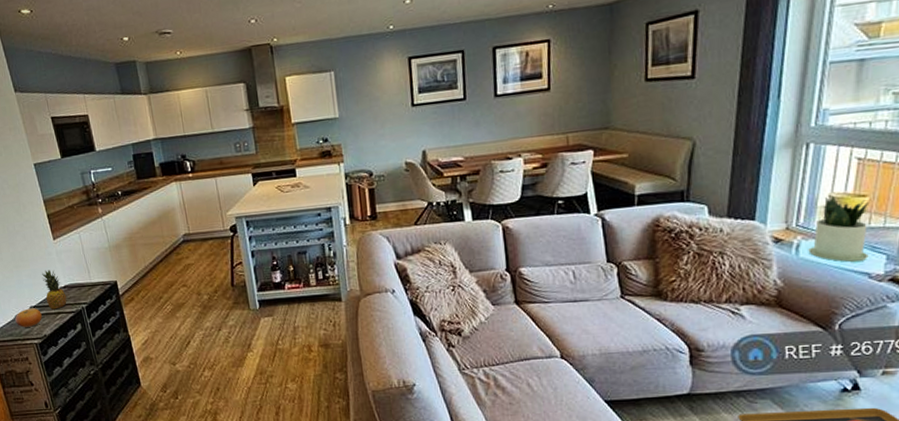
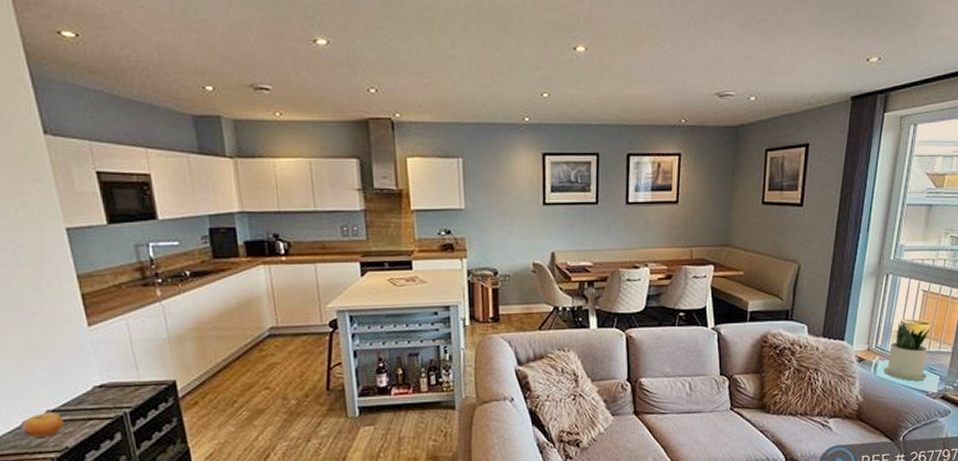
fruit: present [42,270,67,310] -> none [68,364,103,415]

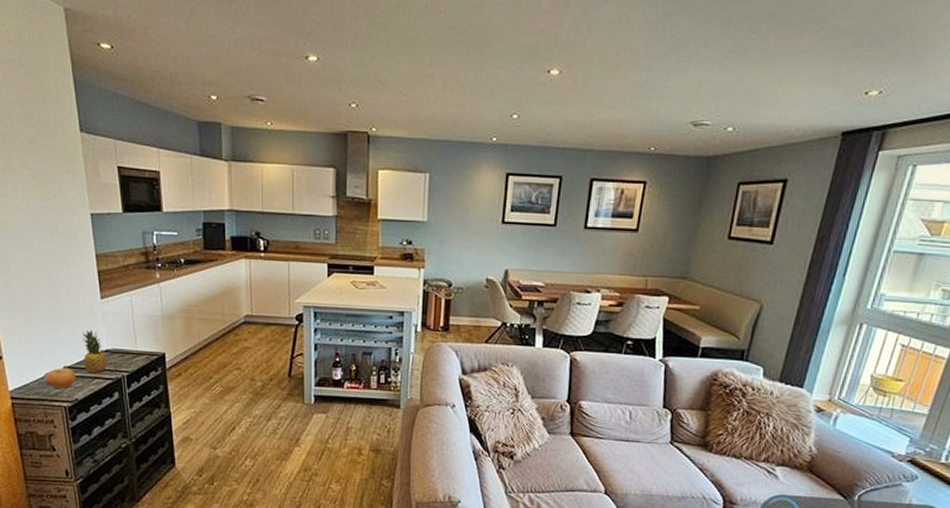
fruit: none [68,364,103,415] -> present [83,330,107,374]
planter: present [883,322,930,381] -> none [844,376,905,440]

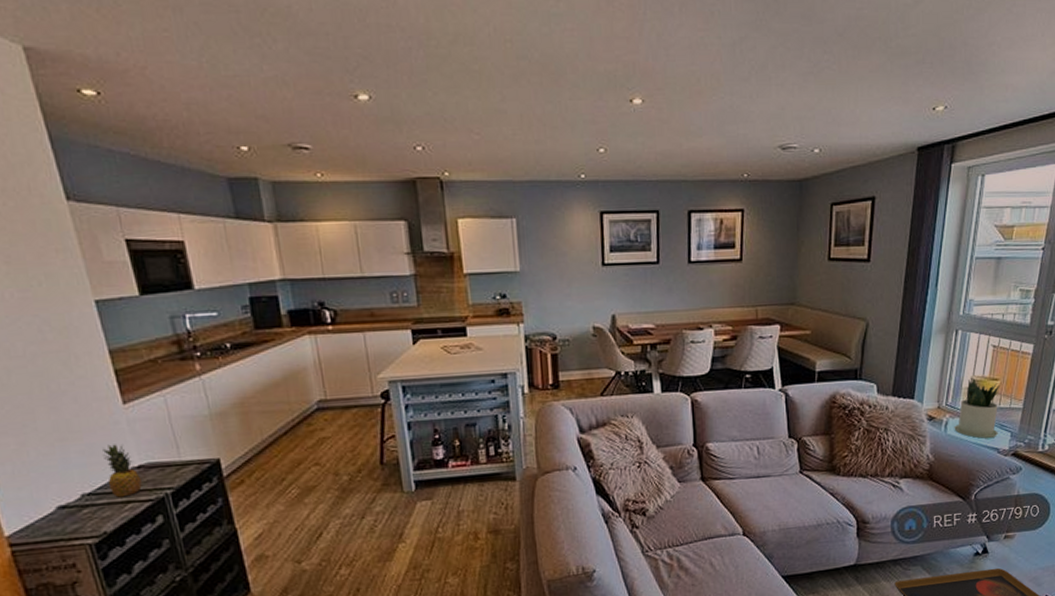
fruit: present [45,368,76,388] -> none [56,496,101,523]
planter: none [844,376,905,440] -> present [954,378,1000,439]

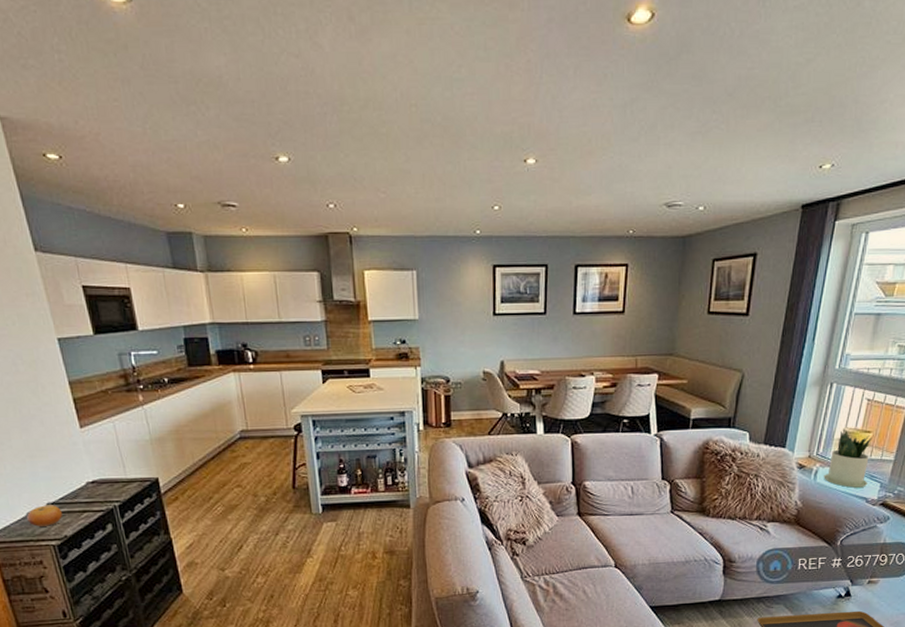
fruit: none [56,496,101,523] -> present [27,505,62,527]
fruit: present [103,444,142,498] -> none [64,462,95,508]

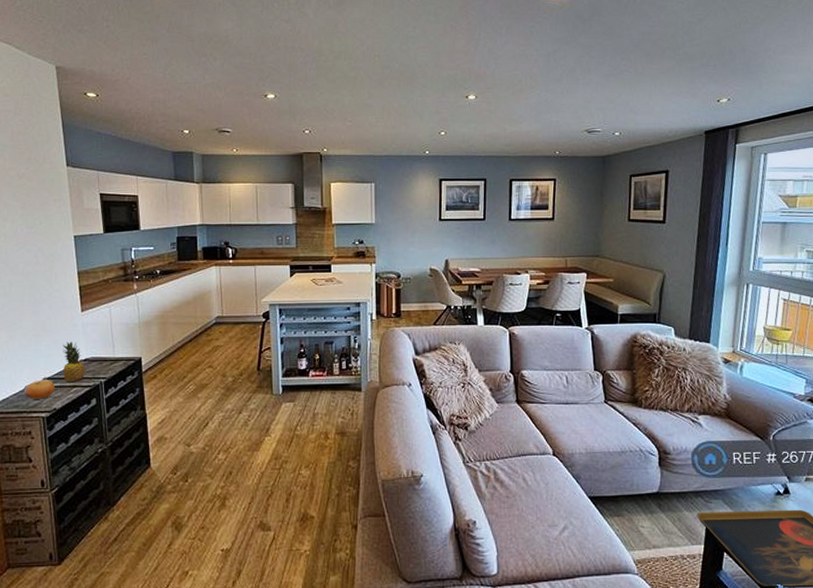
fruit: none [64,462,95,508] -> present [62,341,85,383]
planter: present [824,430,873,488] -> none [749,327,793,383]

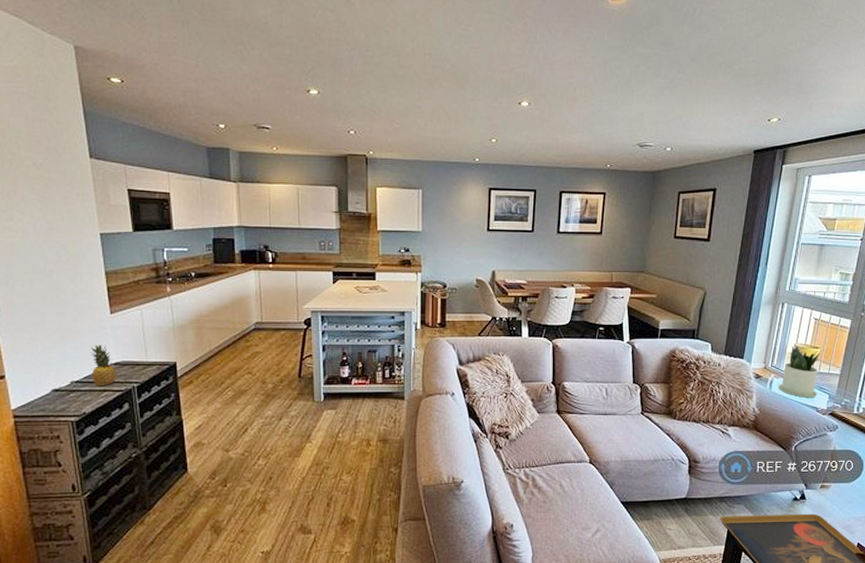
fruit: present [24,379,55,399] -> none [51,383,84,403]
planter: none [749,327,793,383] -> present [778,345,821,398]

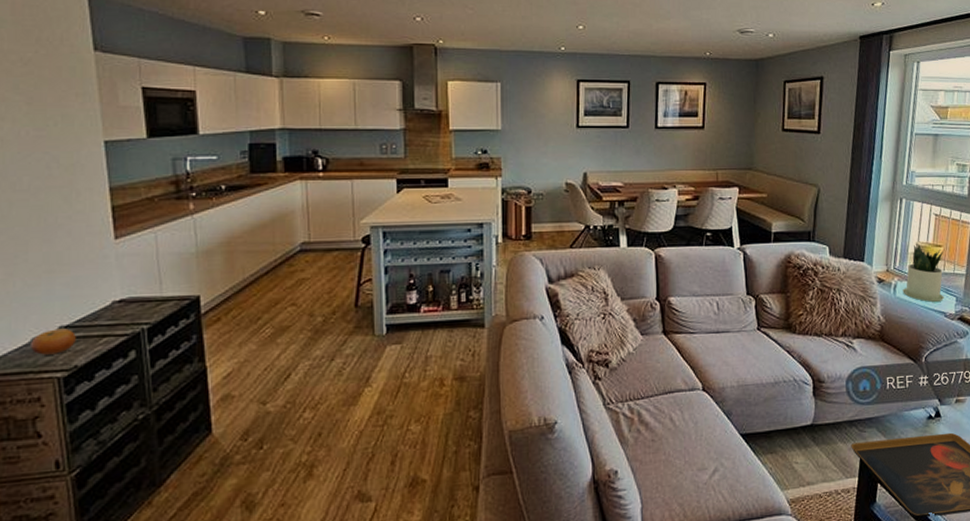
fruit: none [51,383,84,403] -> present [31,328,76,355]
fruit: present [91,344,116,387] -> none [87,278,120,331]

